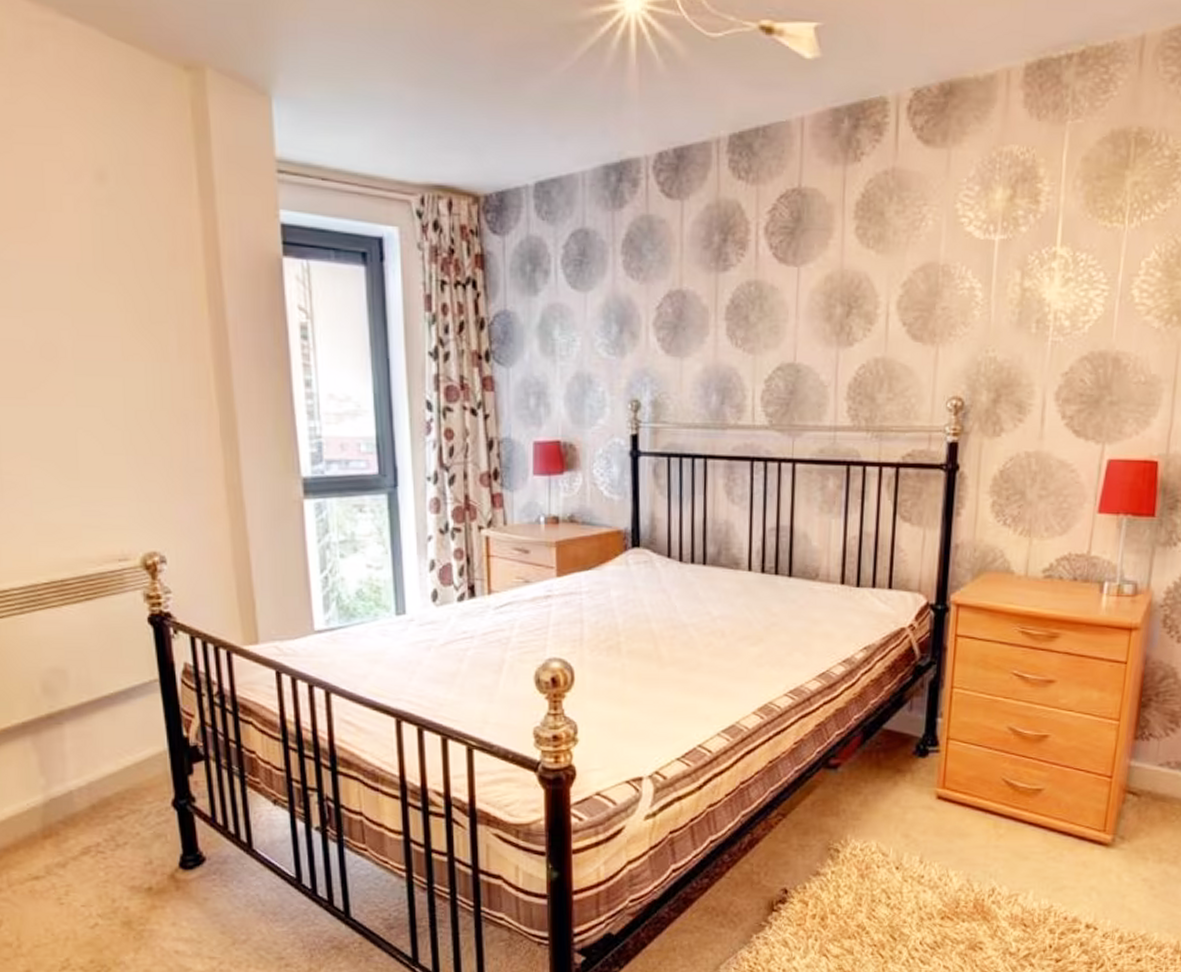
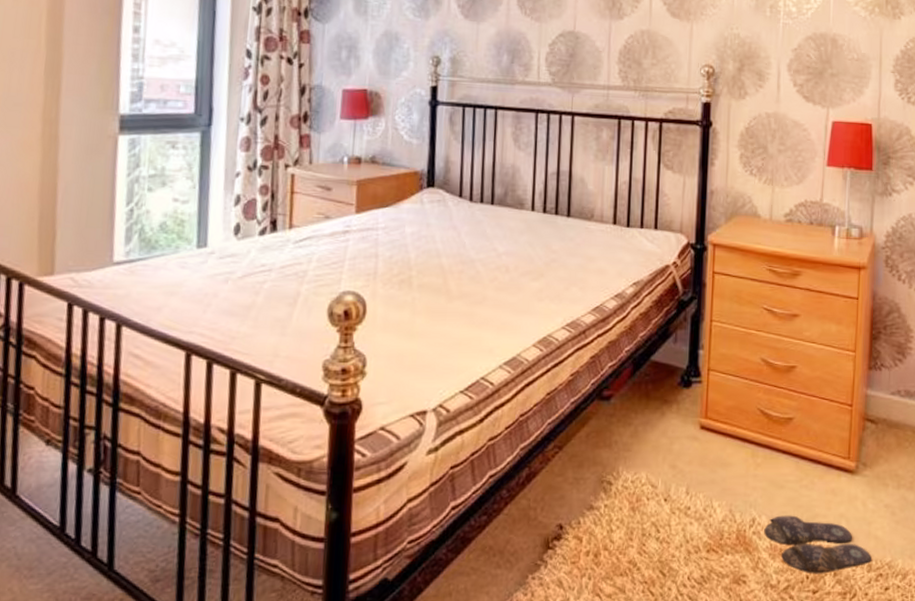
slippers: none [1004,886,1124,944] -> present [764,515,871,575]

